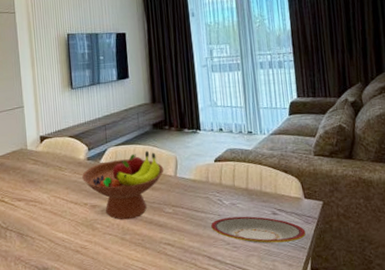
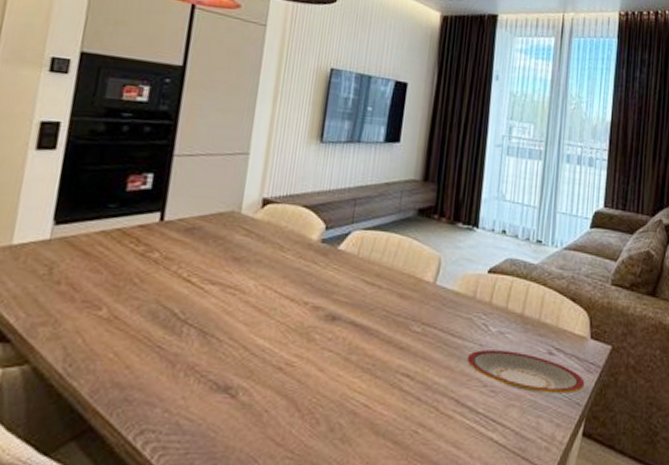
fruit bowl: present [82,150,164,220] -> none [309,243,422,334]

